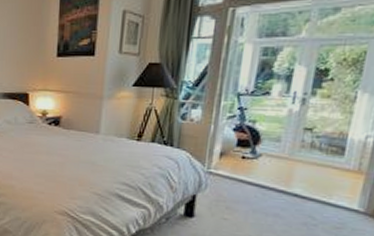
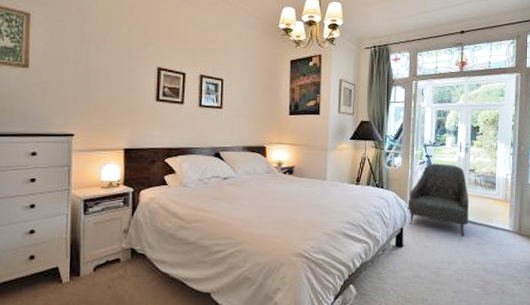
armchair: none [204,118,299,214] -> present [407,163,469,237]

